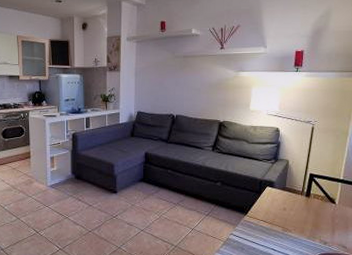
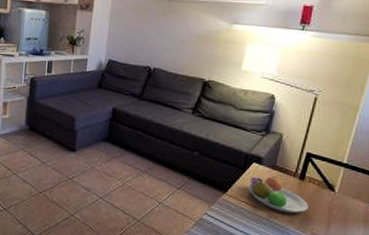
fruit bowl: none [264,197,315,226] -> present [248,176,309,214]

